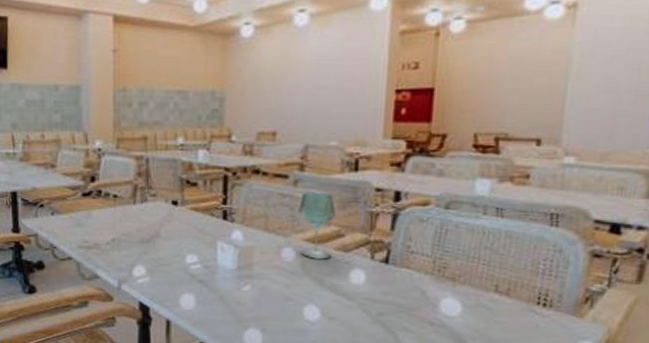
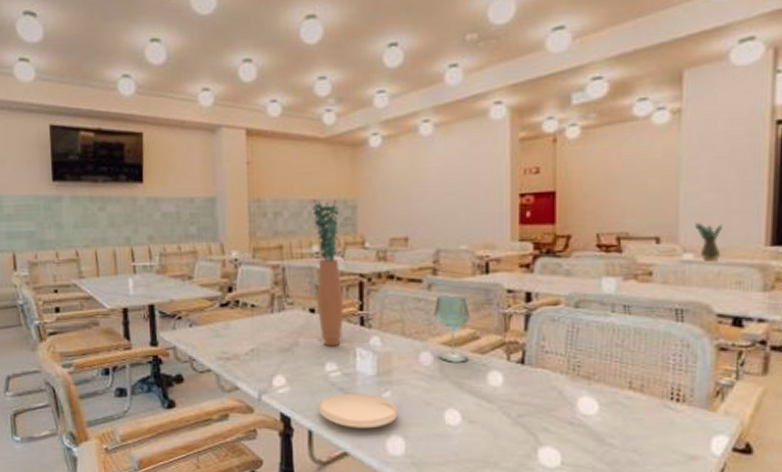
plate: none [177,285,258,321] -> present [318,393,399,429]
vase: none [179,89,208,240] -> present [312,198,345,347]
vase: none [580,124,610,167] -> present [695,222,722,263]

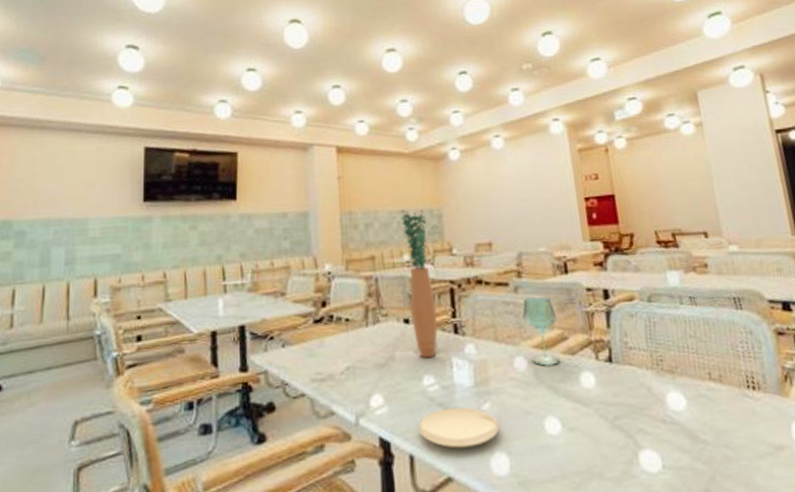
vase: present [695,222,722,263] -> none [733,217,760,253]

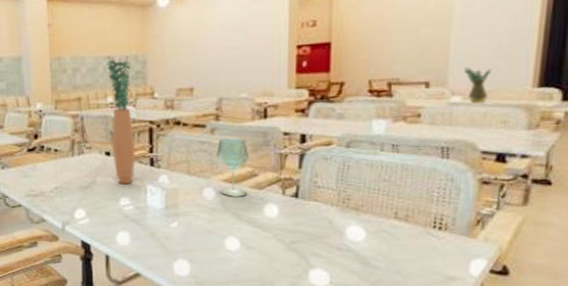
plate: present [418,407,500,449] -> none [114,223,184,254]
vase: none [733,217,760,253] -> present [464,67,491,105]

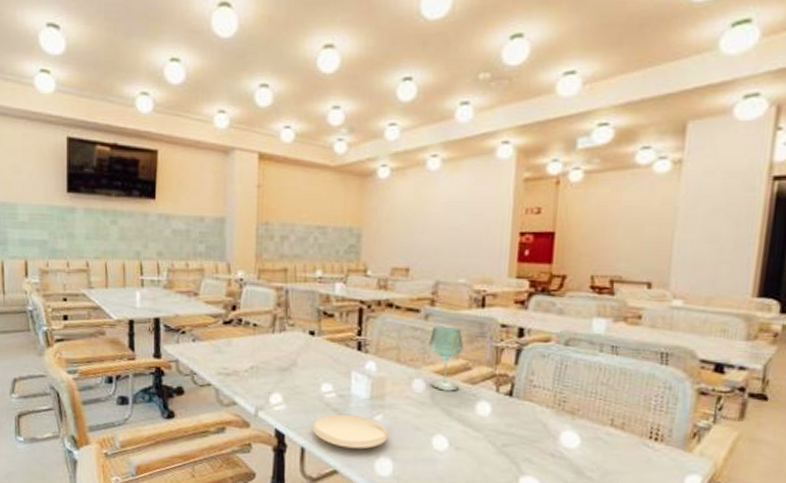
vase: present [106,55,136,185] -> none [317,225,344,369]
plate: none [114,223,184,254] -> present [312,413,389,449]
vase: present [464,67,491,105] -> none [686,270,713,310]

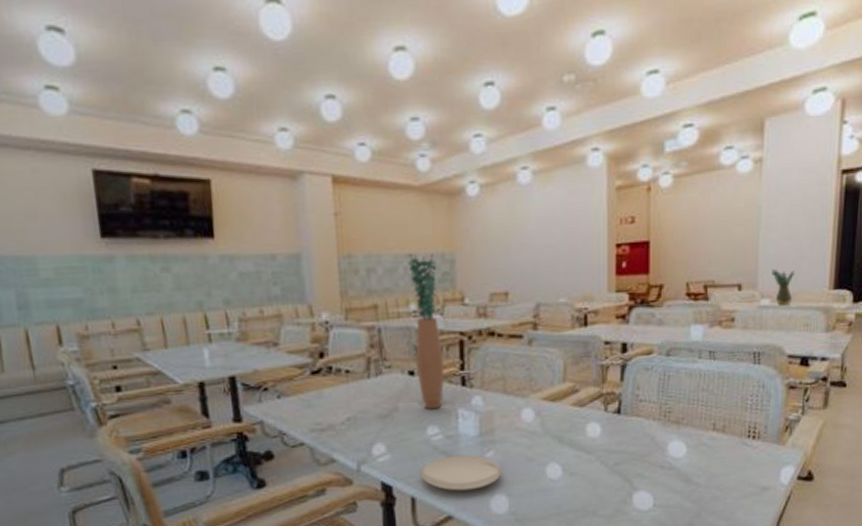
vase: none [317,225,344,369] -> present [408,253,445,410]
wine glass: present [428,326,464,391] -> none [534,349,570,417]
vase: none [686,270,713,310] -> present [772,268,794,307]

